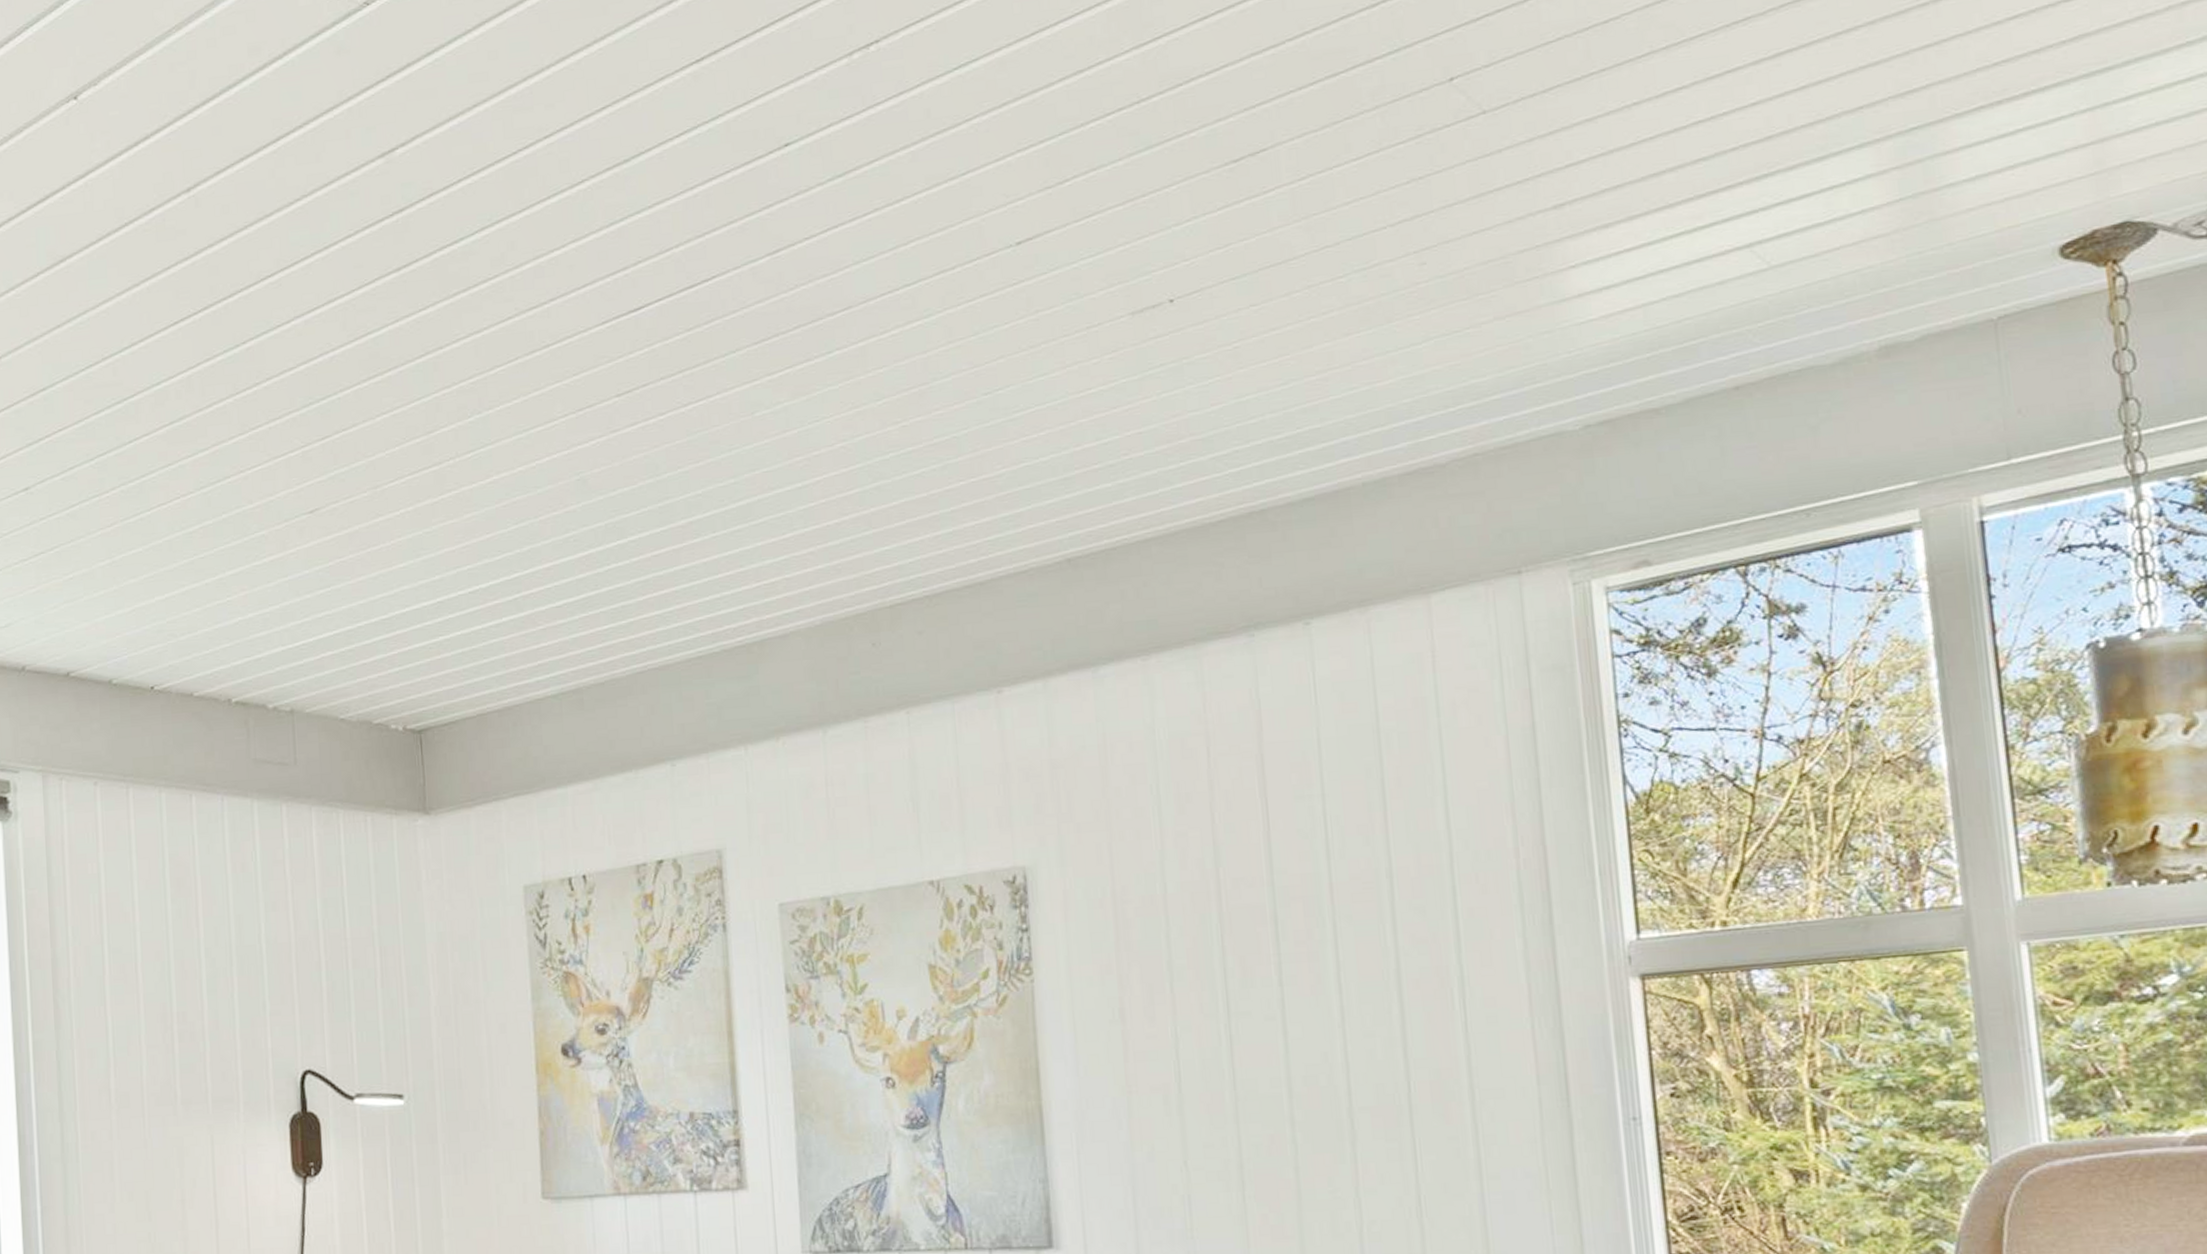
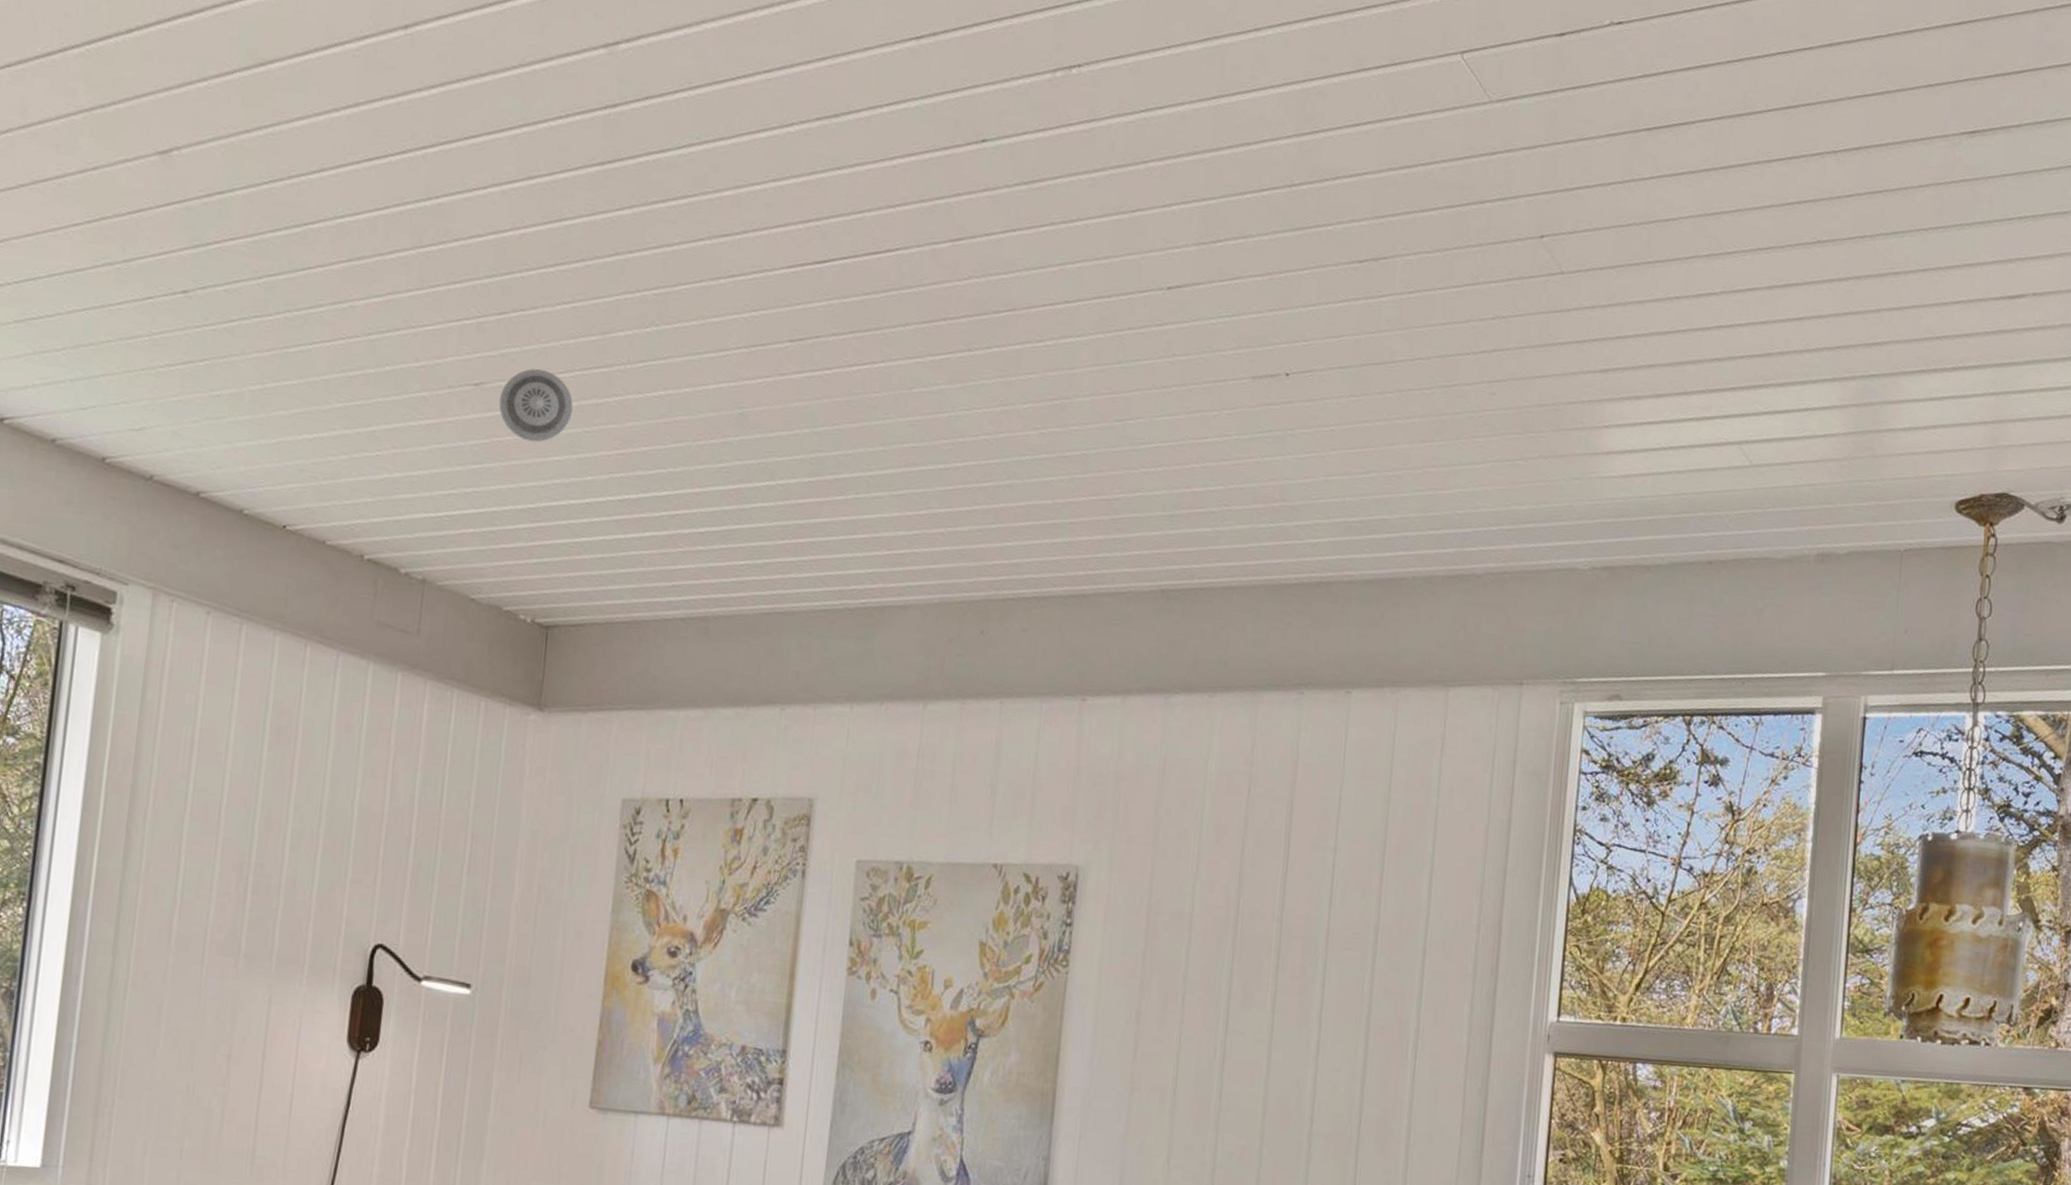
smoke detector: none [335,482,411,555] -> present [498,368,574,443]

